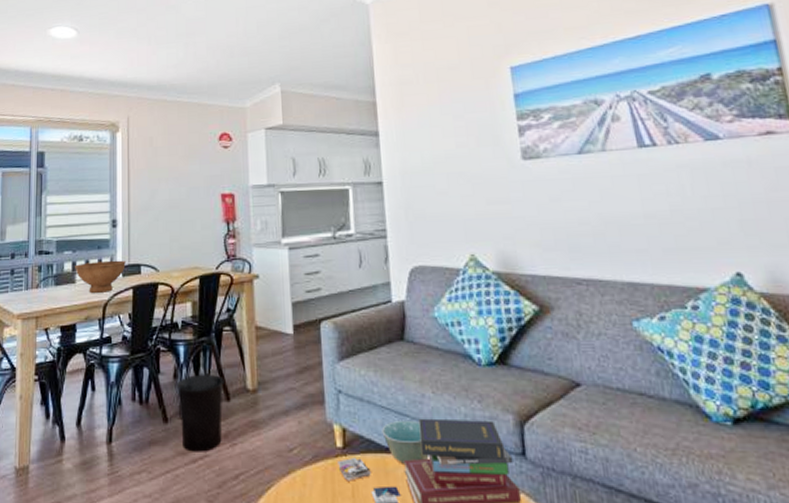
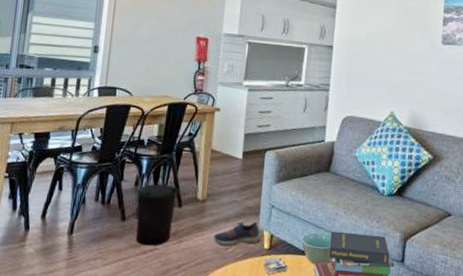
bowl: present [75,260,126,293] -> none [54,80,103,108]
shoe: none [272,412,332,447] -> present [213,221,261,246]

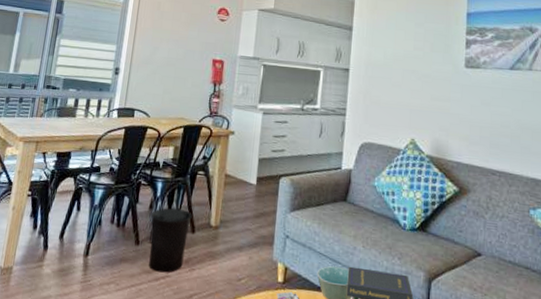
shoe: present [213,221,261,246] -> none [225,251,275,278]

